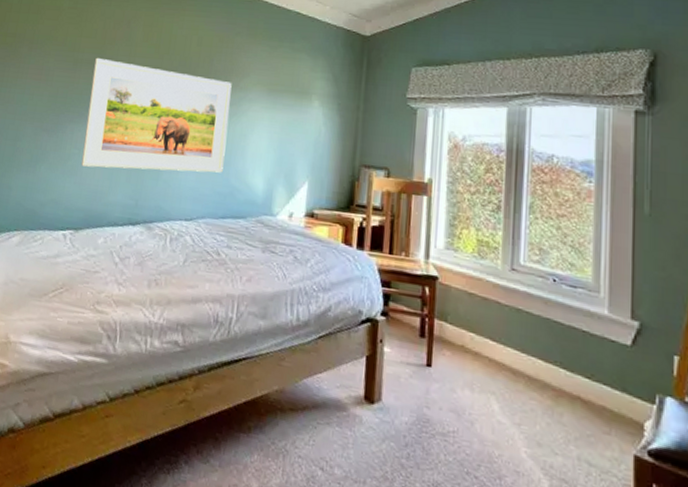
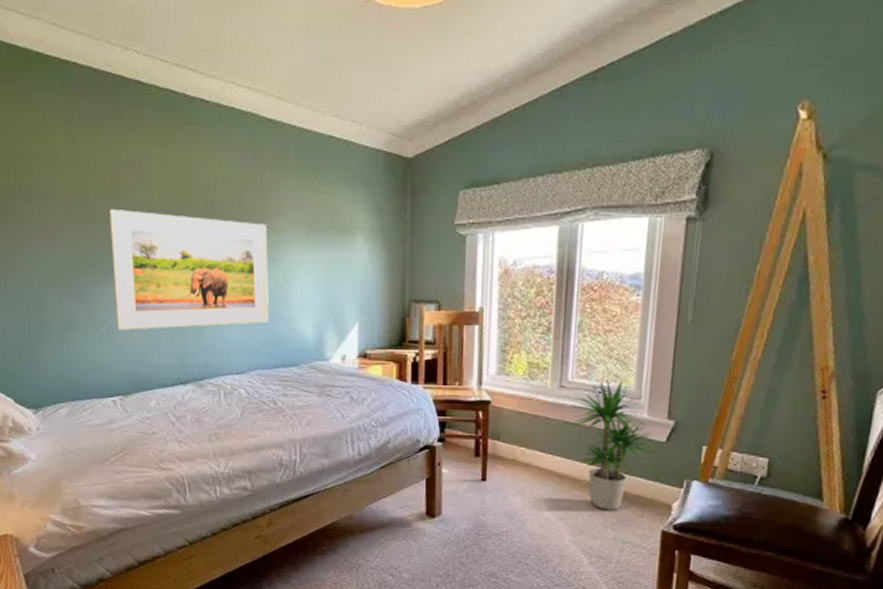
potted plant: none [522,267,625,422] -> present [569,379,660,511]

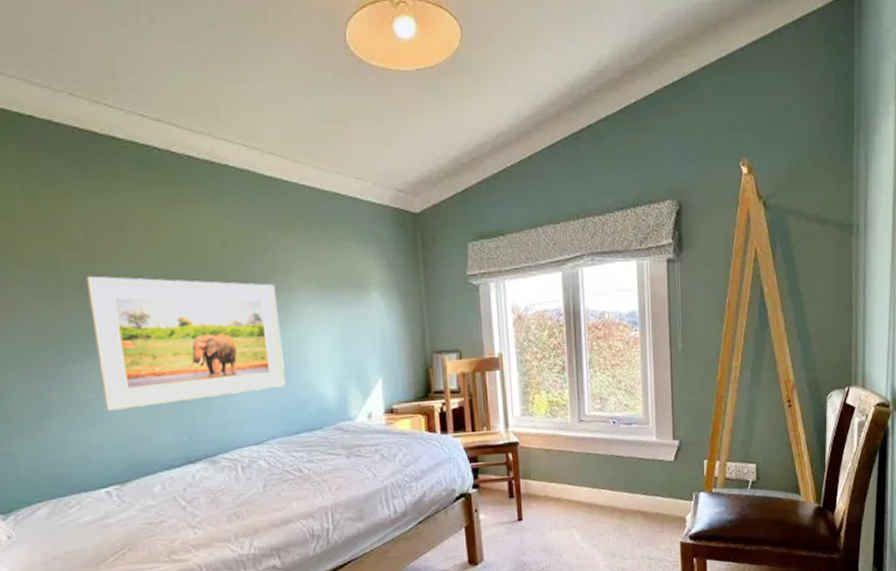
potted plant: present [569,379,660,511] -> none [591,410,670,531]

